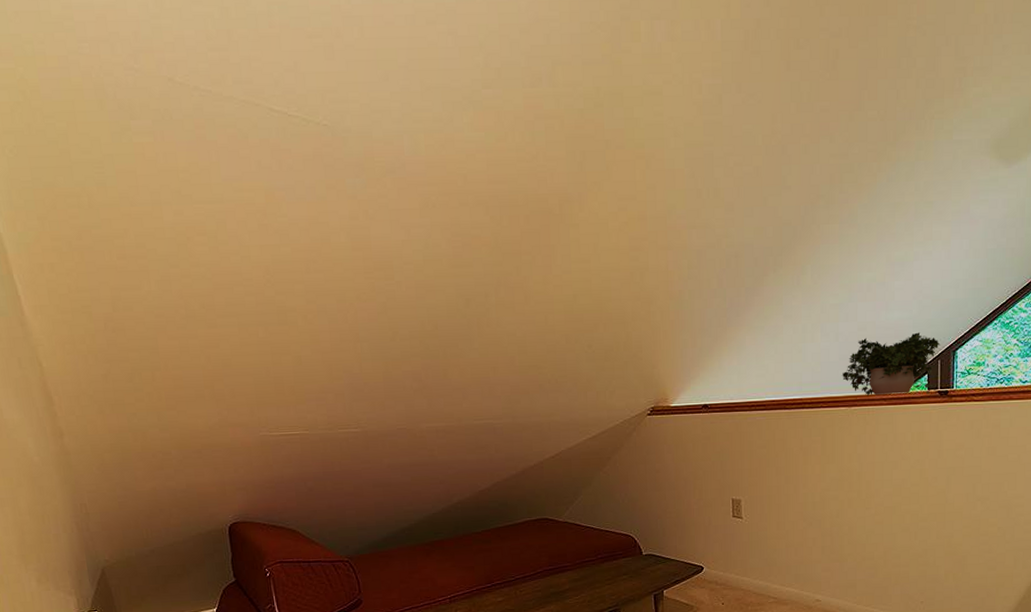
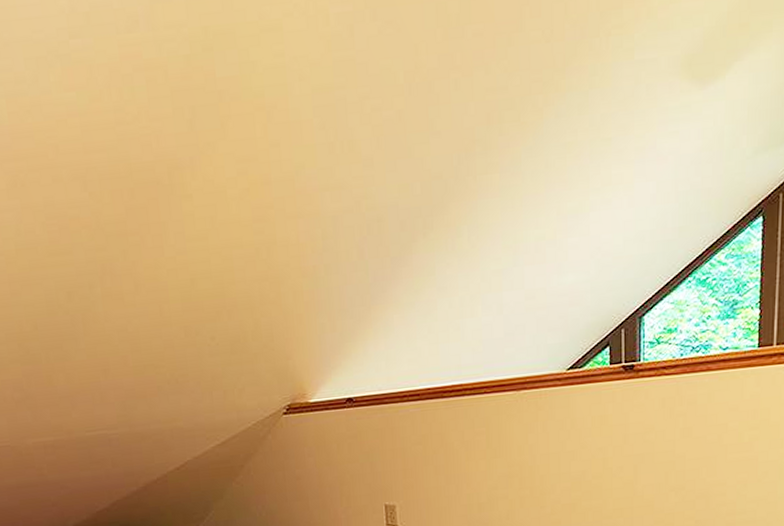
potted plant: present [841,332,941,396] -> none [507,297,624,377]

